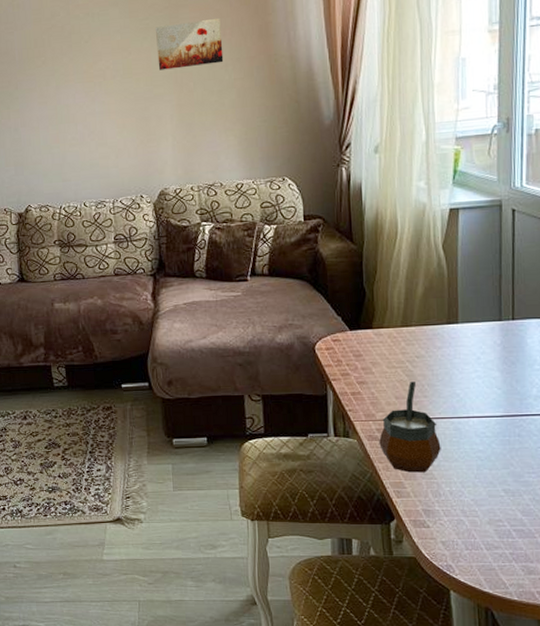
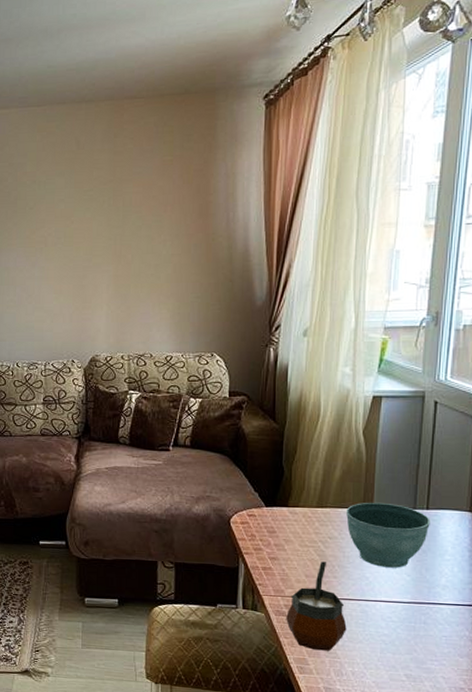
wall art: present [155,19,224,70] -> none [98,195,163,241]
flower pot: none [432,316,517,383] -> present [346,502,430,568]

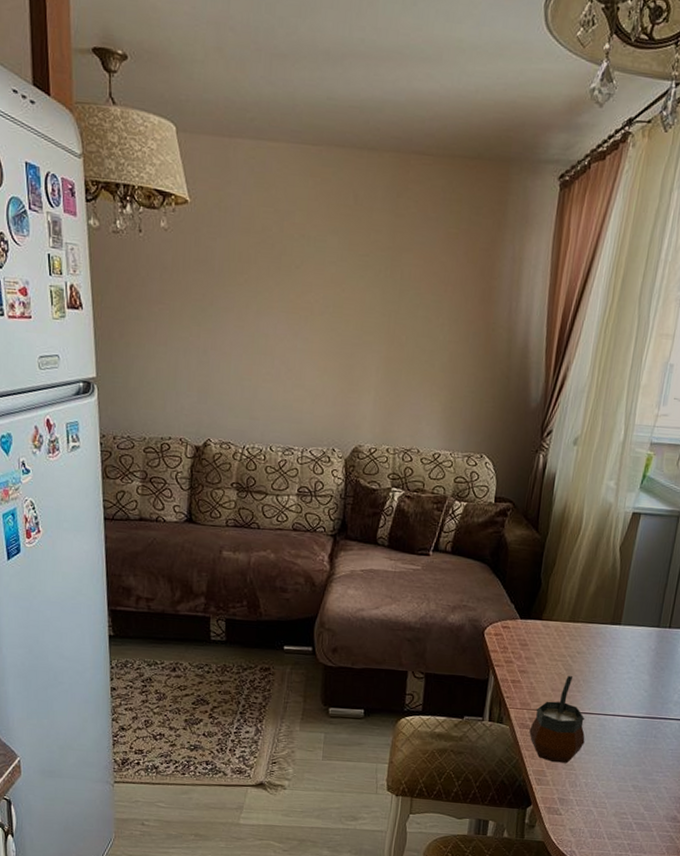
flower pot: present [346,502,430,568] -> none [595,619,671,684]

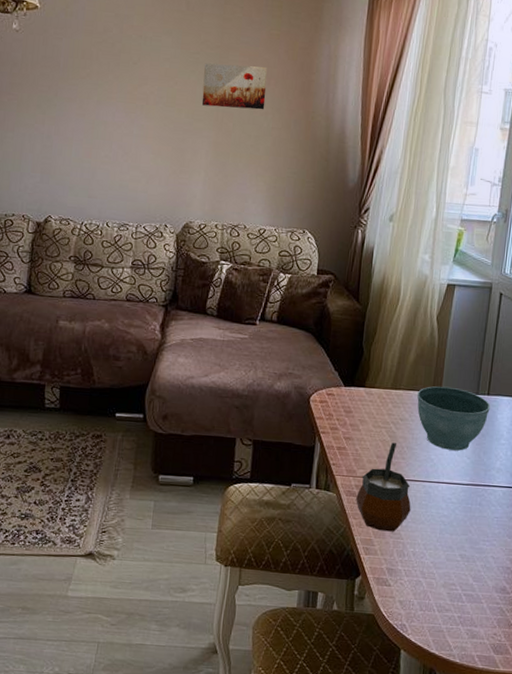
wall art: none [371,267,444,321] -> present [201,63,267,110]
flower pot: none [595,619,671,684] -> present [417,386,490,451]

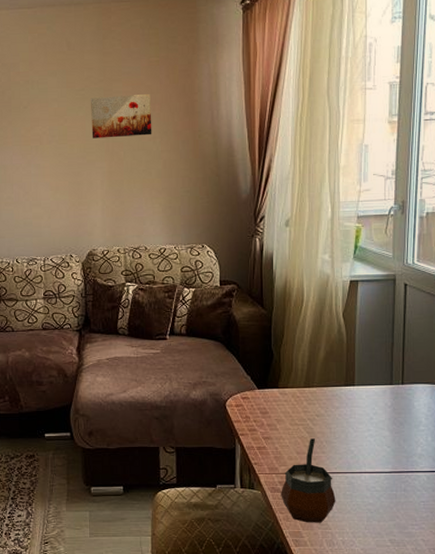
flower pot: present [417,386,490,451] -> none [331,380,406,441]

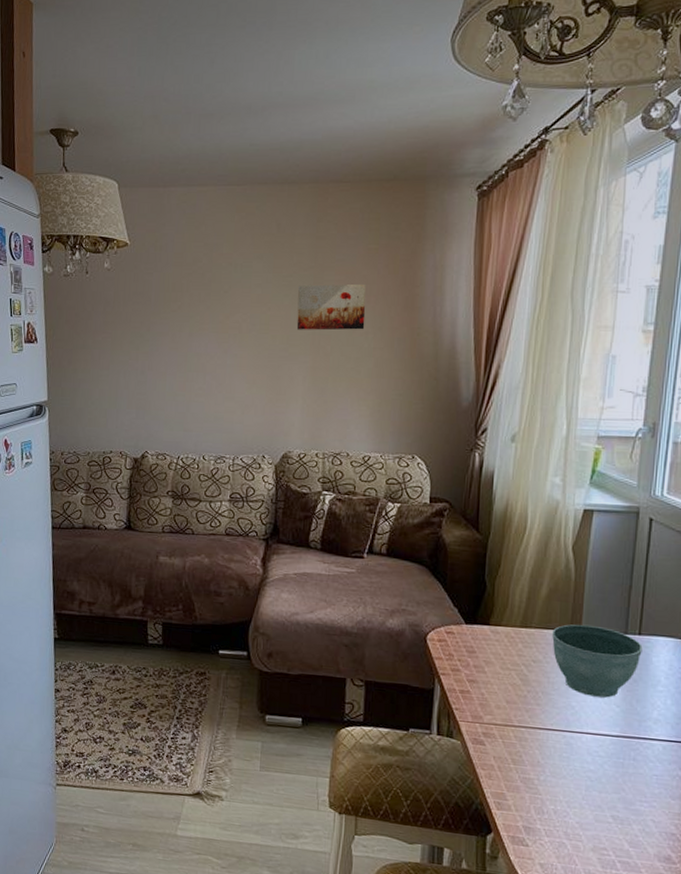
gourd: present [281,438,336,523] -> none [484,687,550,786]
flower pot: none [331,380,406,441] -> present [552,624,643,698]

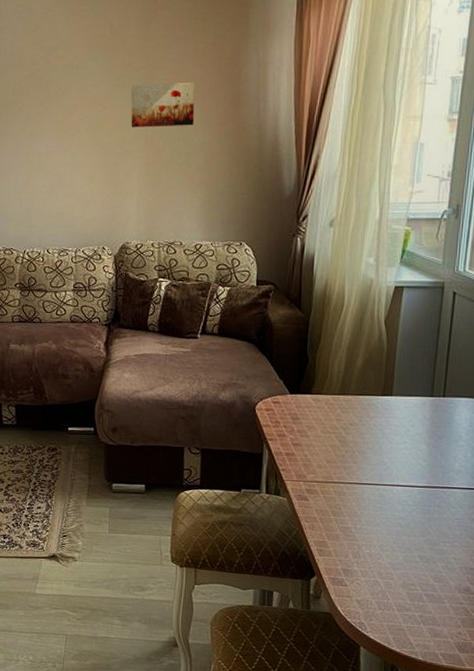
flower pot: present [552,624,643,698] -> none [367,389,447,454]

